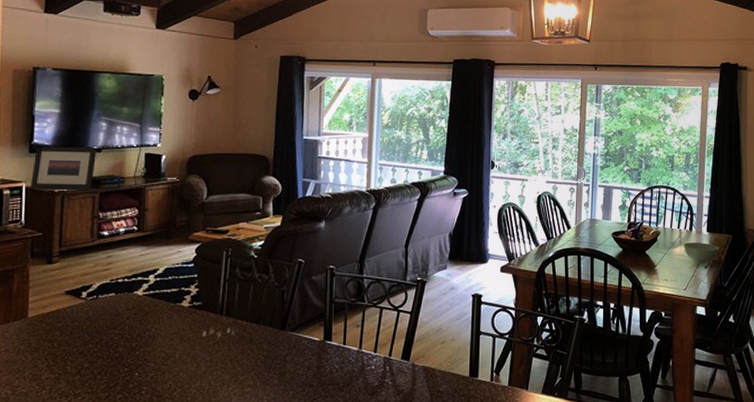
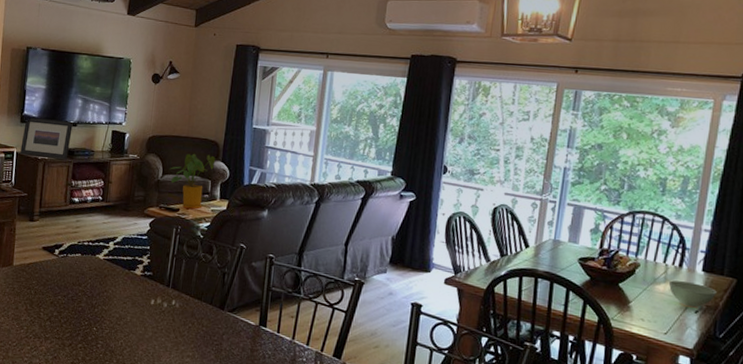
house plant: none [217,170,266,229] -> present [171,153,216,210]

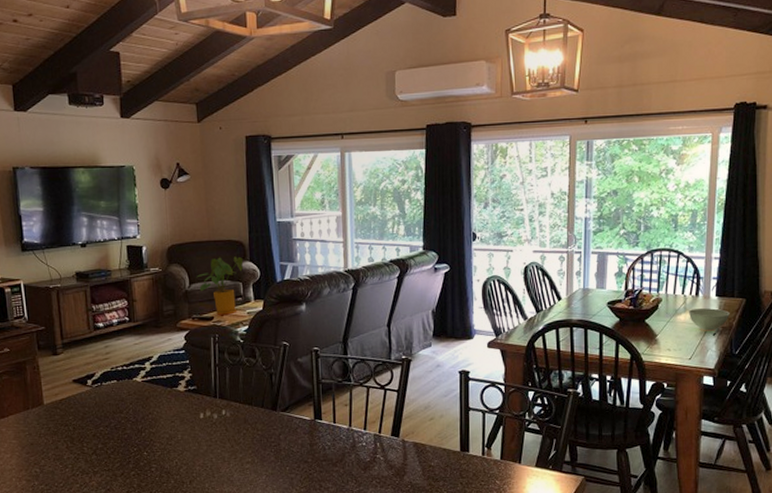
picture frame: present [20,117,73,160] -> none [27,242,83,286]

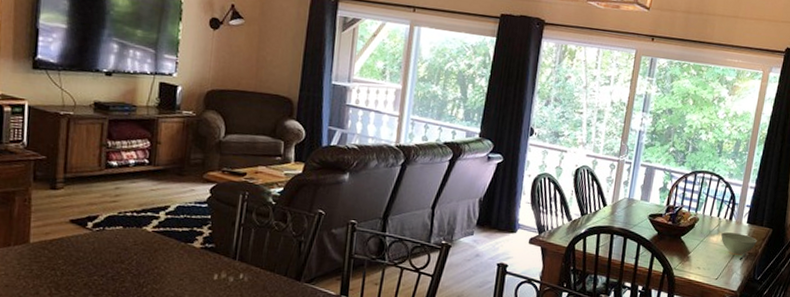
house plant: present [197,256,243,315] -> none [235,111,289,173]

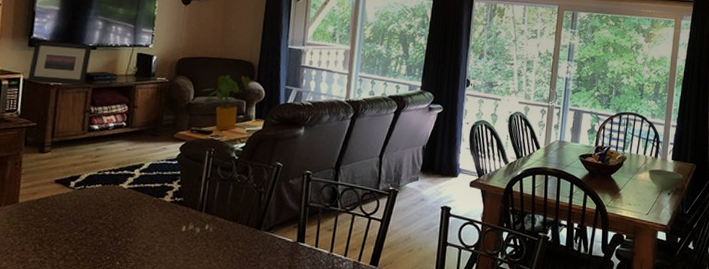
picture frame: none [33,62,107,116] -> present [27,40,92,85]
house plant: none [235,111,289,173] -> present [203,74,251,131]

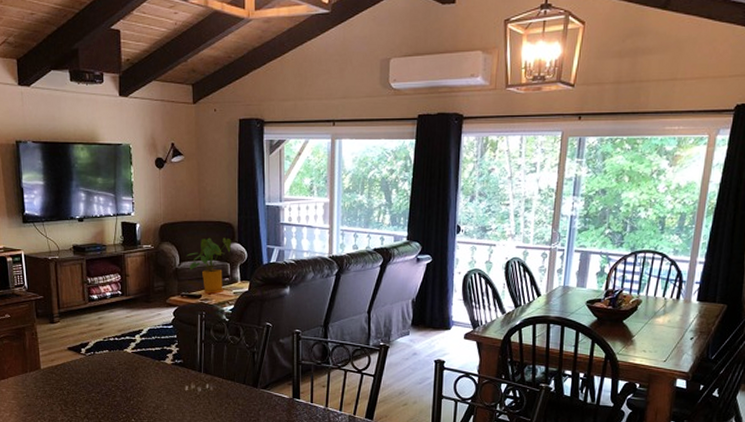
picture frame: present [27,40,92,85] -> none [27,216,80,257]
bowl: present [648,169,683,192] -> none [667,312,710,336]

